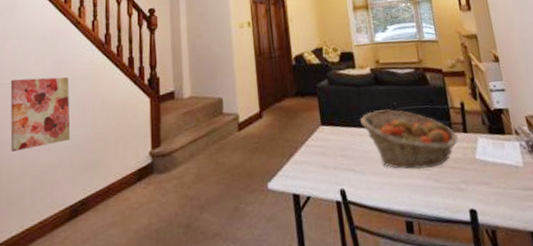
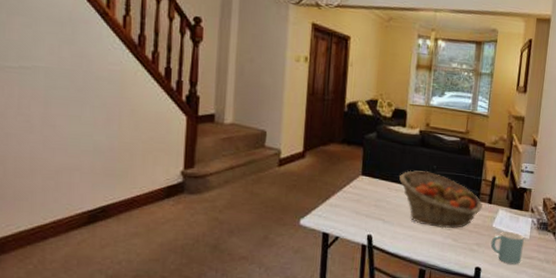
wall art: present [10,77,71,151] -> none [16,64,92,146]
mug: none [479,161,522,200] -> present [490,232,524,264]

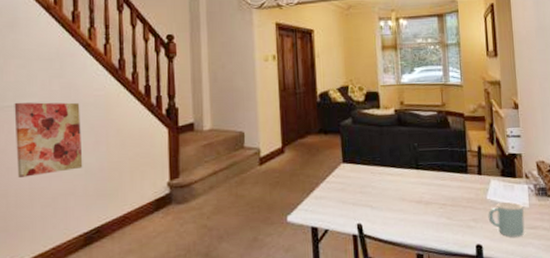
wall art: none [16,64,92,146] -> present [14,102,83,177]
fruit basket: present [399,170,483,229] -> none [381,150,472,208]

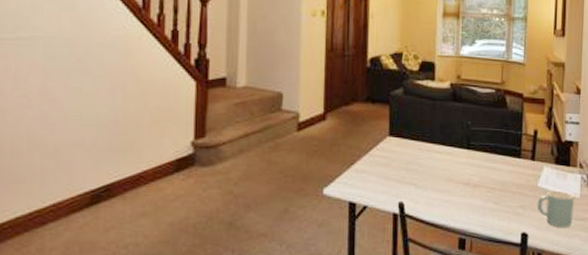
wall art: present [14,102,83,177] -> none [13,35,94,122]

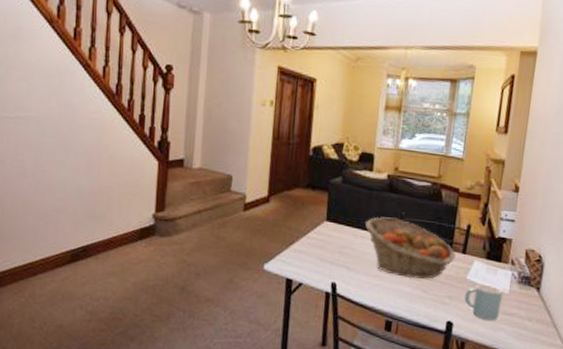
fruit basket: none [431,128,525,191] -> present [365,216,456,279]

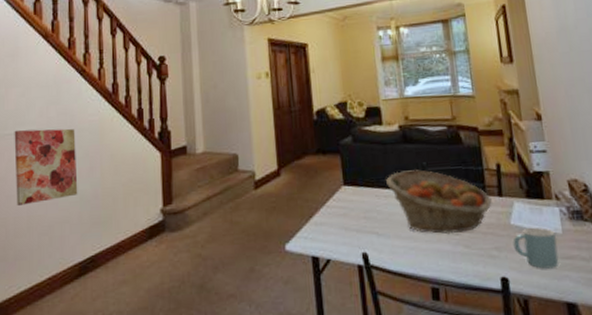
wall art: none [13,114,76,189] -> present [14,128,78,205]

